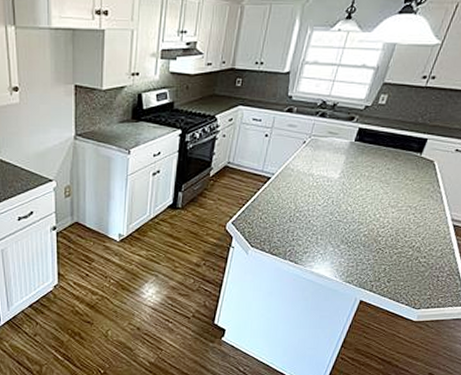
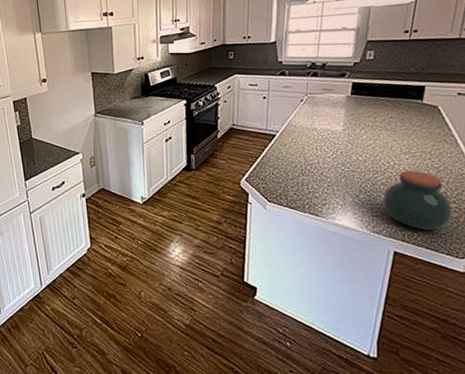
jar: none [360,224,422,282] -> present [383,170,453,230]

